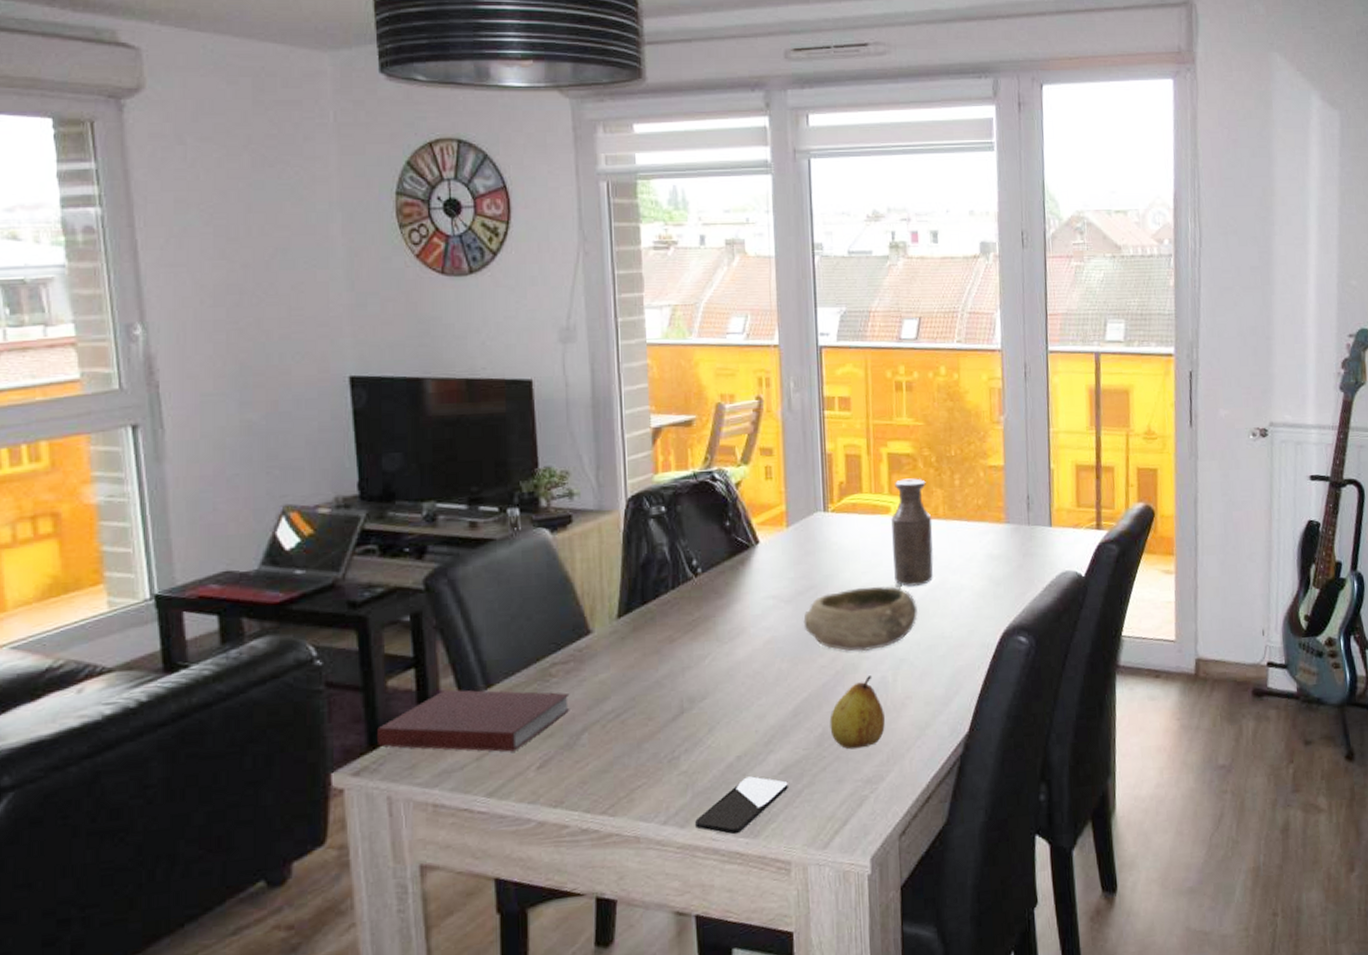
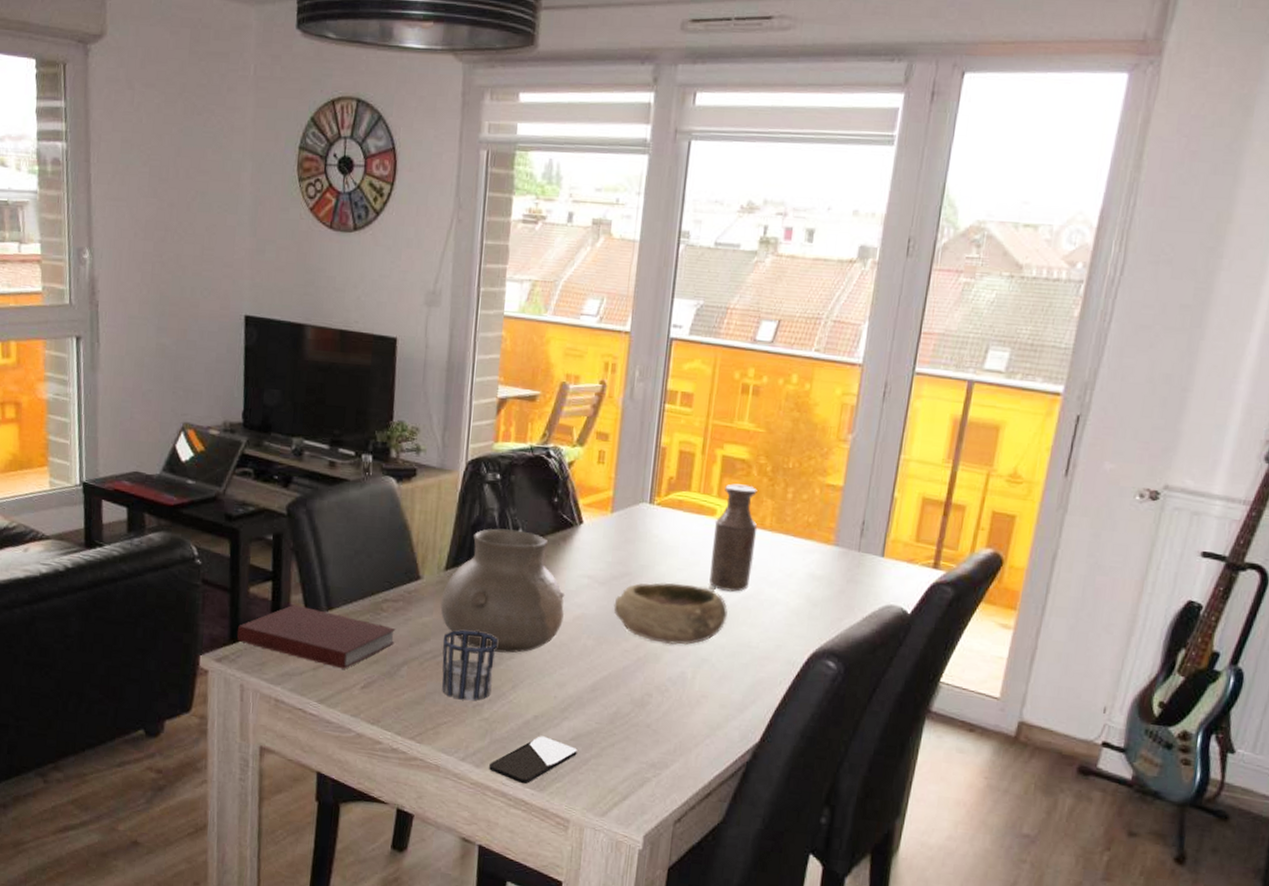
vase: none [617,561,753,697] -> present [440,528,565,653]
cup: none [625,677,686,758] -> present [442,629,498,701]
fruit: present [829,675,885,750] -> none [624,668,679,734]

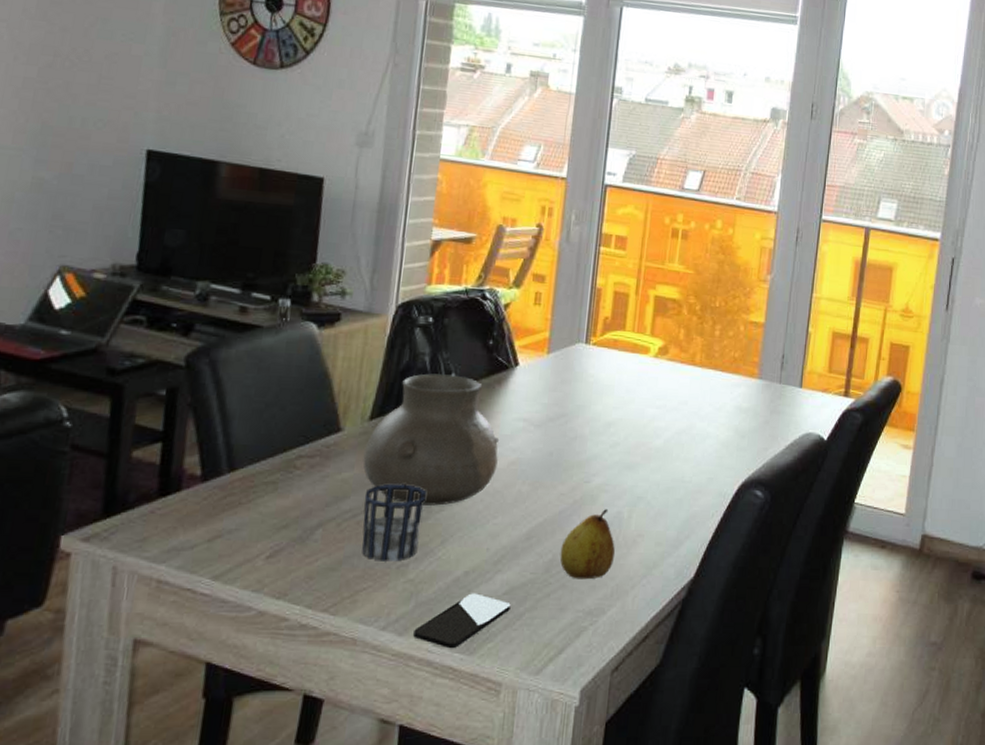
notebook: present [236,604,396,669] -> none [112,467,311,538]
bowl: present [613,582,728,646] -> none [549,421,662,485]
fruit: none [624,668,679,734] -> present [560,509,615,580]
bottle: present [709,483,758,592] -> none [644,322,689,428]

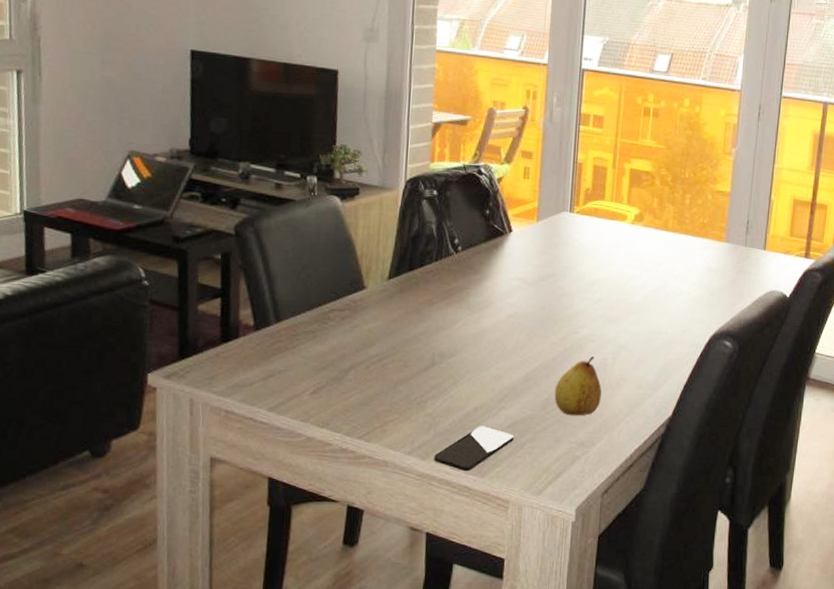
vase: present [362,373,500,506] -> none [384,239,499,352]
cup: present [362,483,426,562] -> none [387,333,438,399]

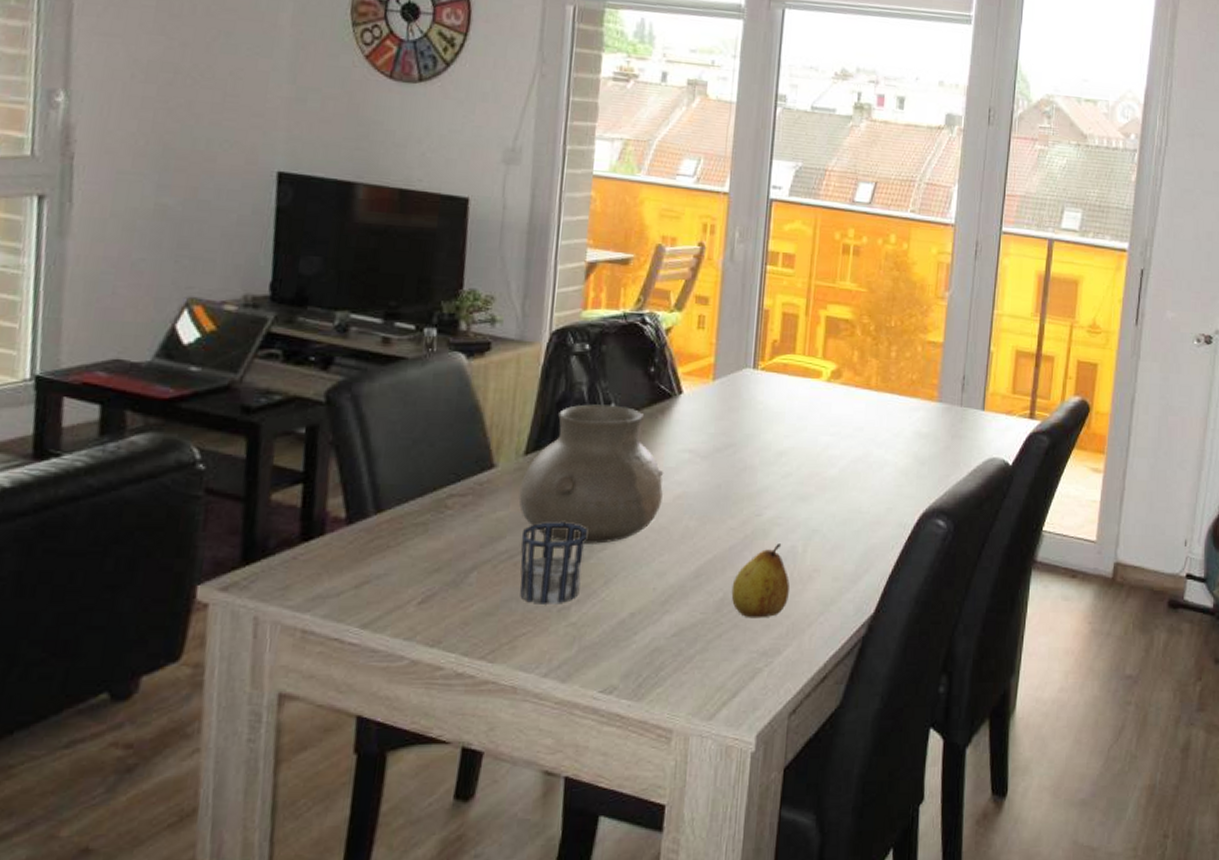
vase: none [384,239,499,352] -> present [518,404,664,544]
cup: none [387,333,438,399] -> present [520,522,587,604]
smartphone: present [434,426,514,472] -> none [577,636,680,695]

